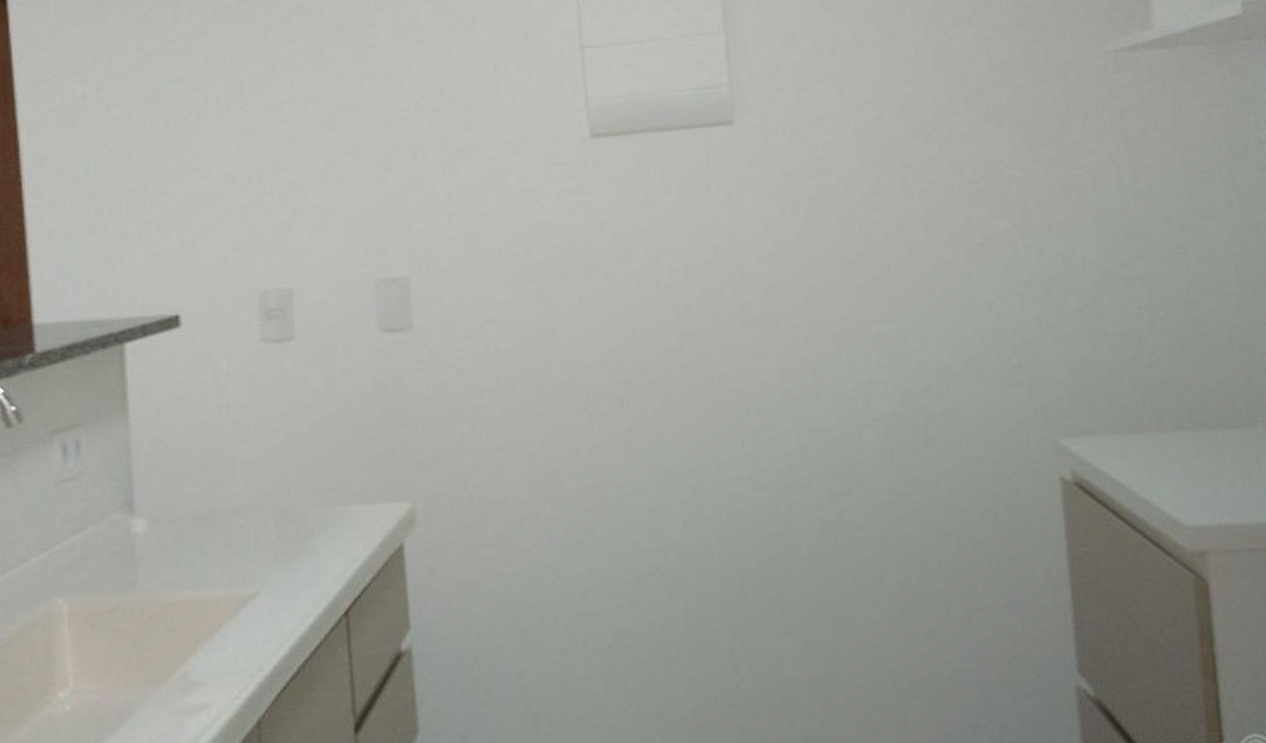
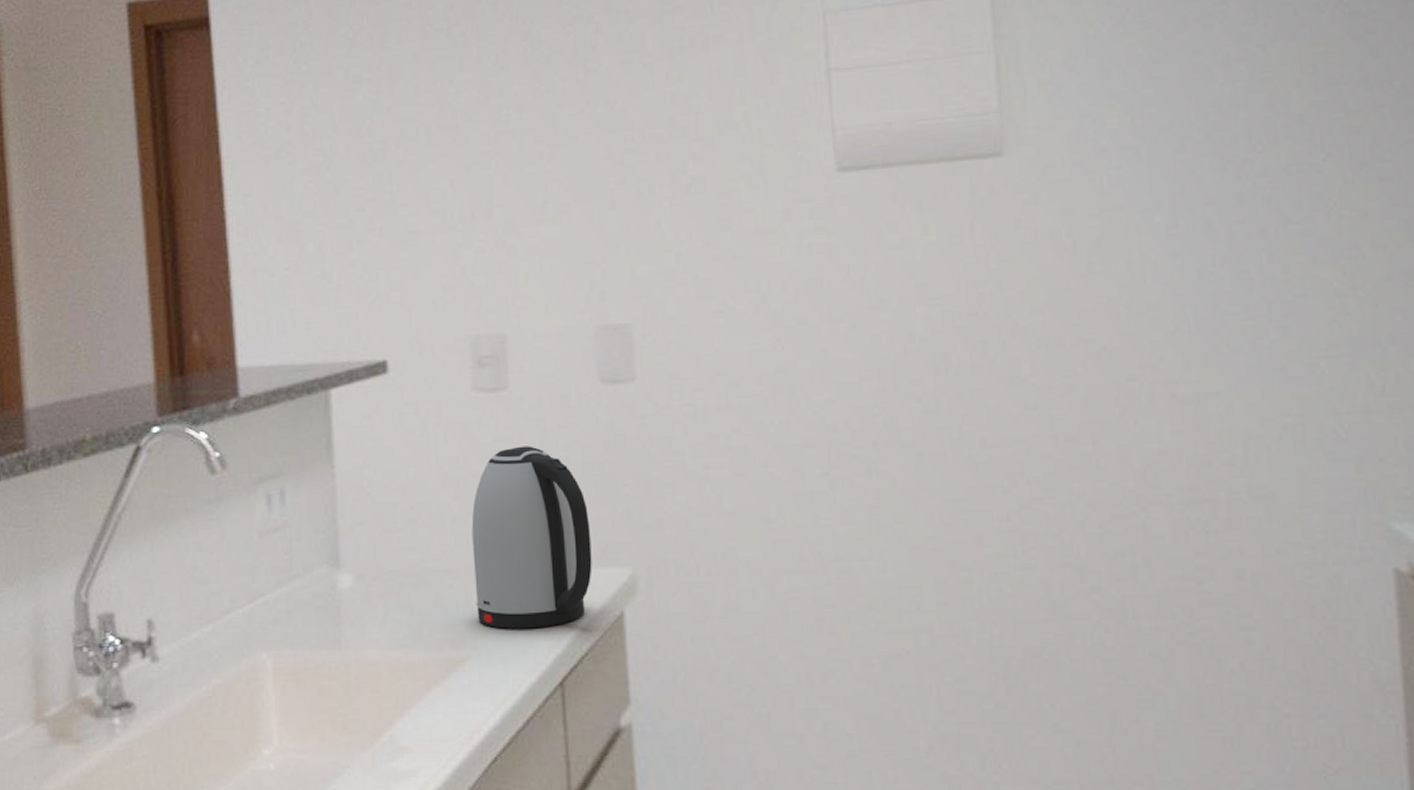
kettle: none [260,392,374,565] -> present [471,446,592,629]

